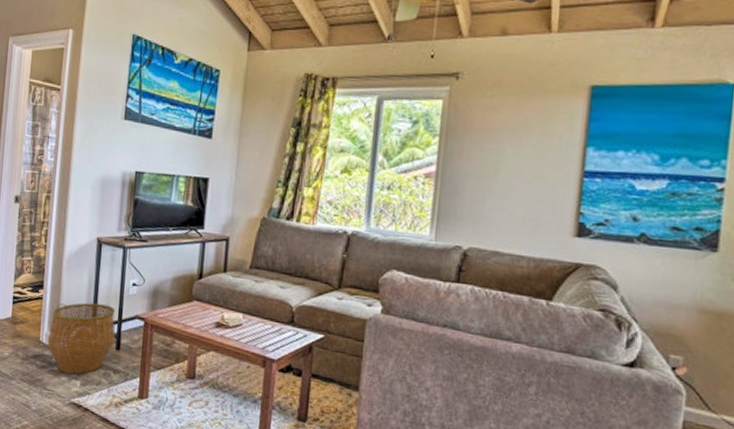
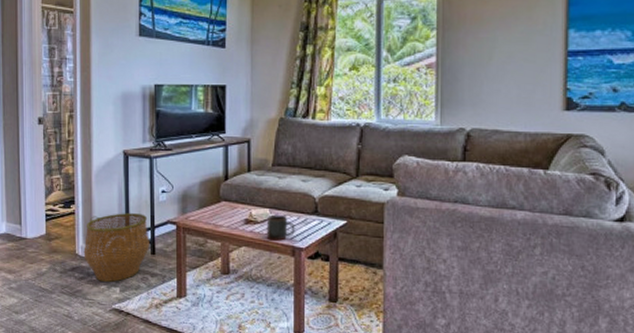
mug: none [237,320,268,350] -> present [266,214,295,241]

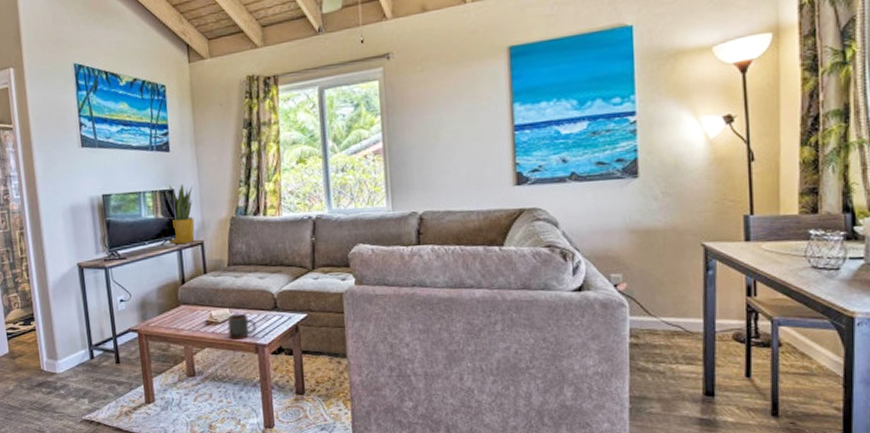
basket: present [83,213,149,283] -> none [48,324,114,395]
planter: none [216,81,246,141] -> present [167,184,195,245]

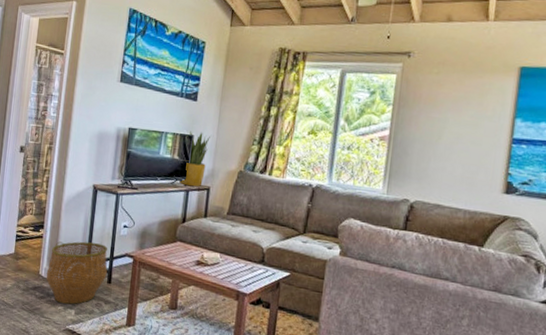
basket: none [48,324,114,395] -> present [46,241,108,305]
mug: present [227,313,257,340] -> none [214,259,242,285]

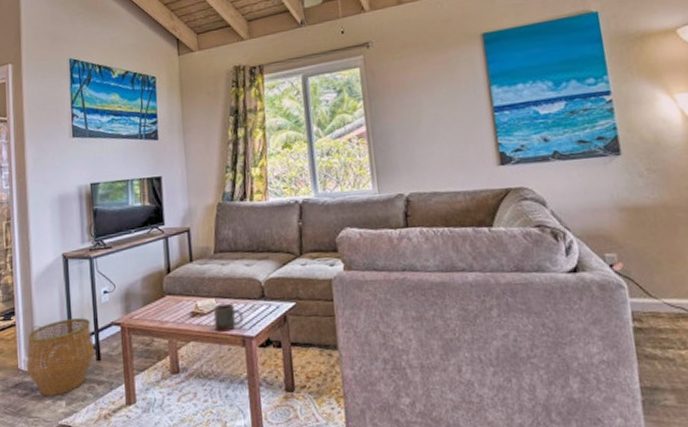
planter: present [179,131,212,187] -> none [154,171,182,233]
mug: none [214,259,242,285] -> present [213,303,243,332]

